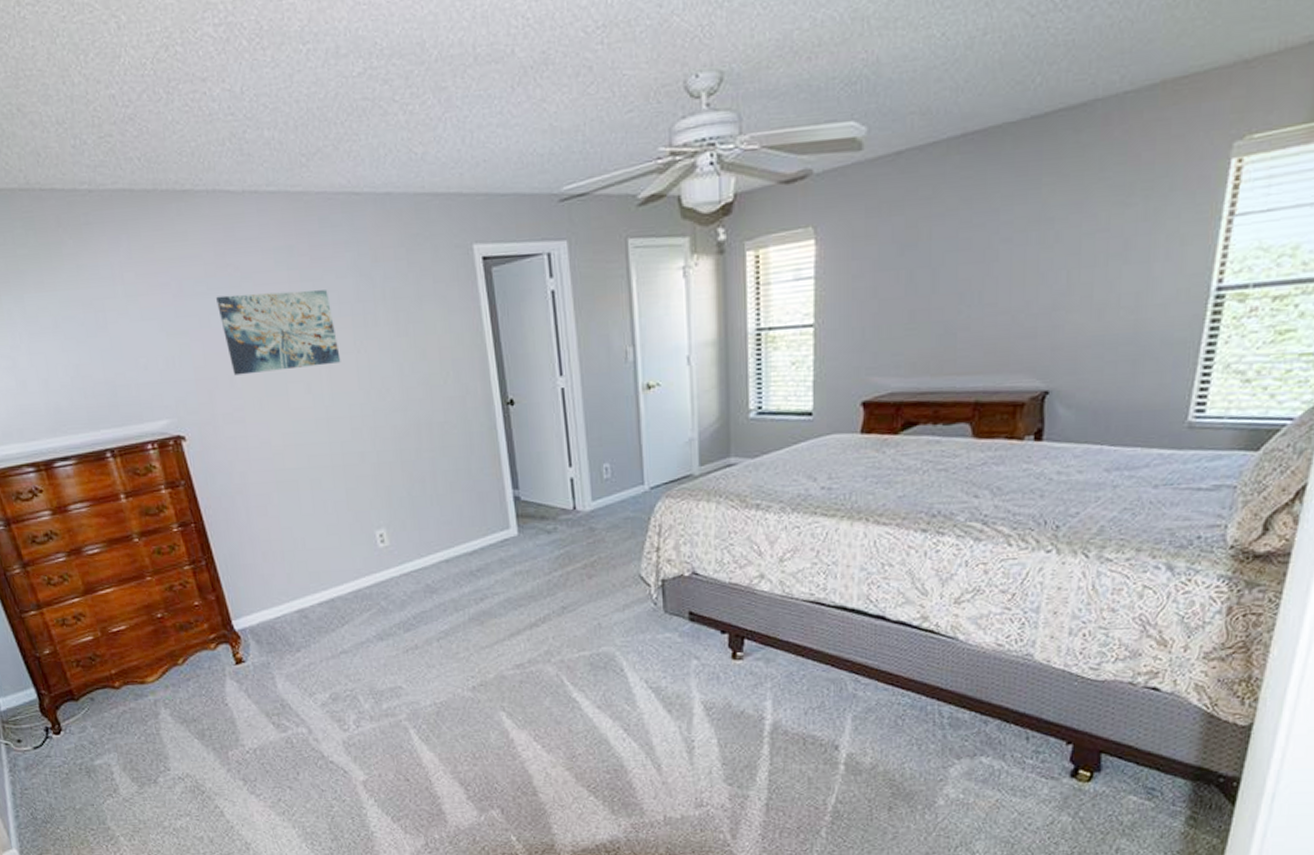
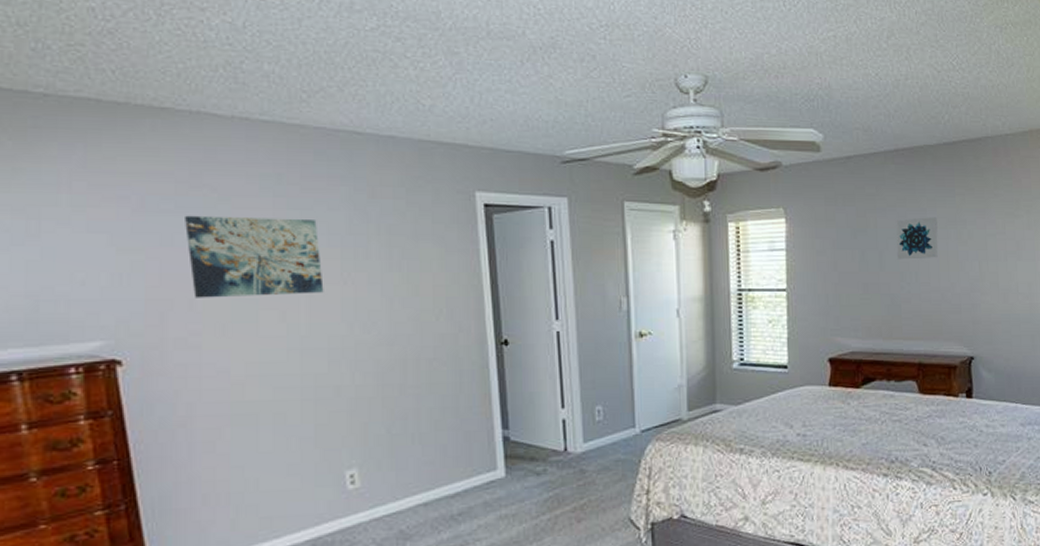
wall art: none [955,218,1014,277] -> present [896,217,938,260]

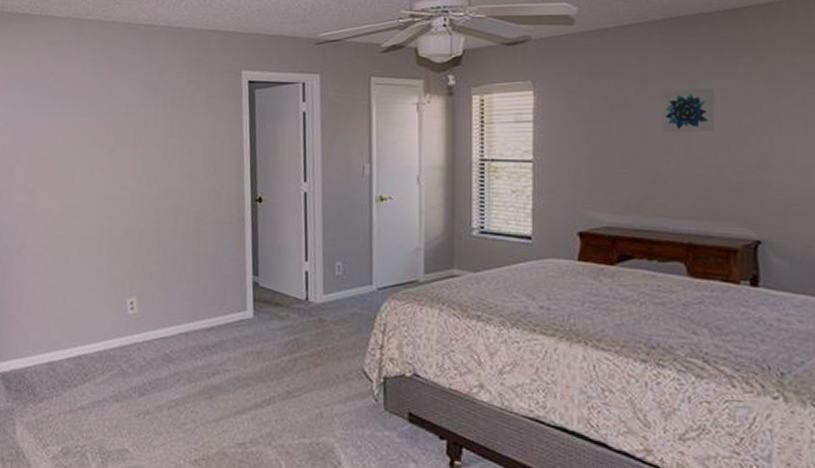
wall art: present [185,215,324,298] -> none [31,92,122,155]

